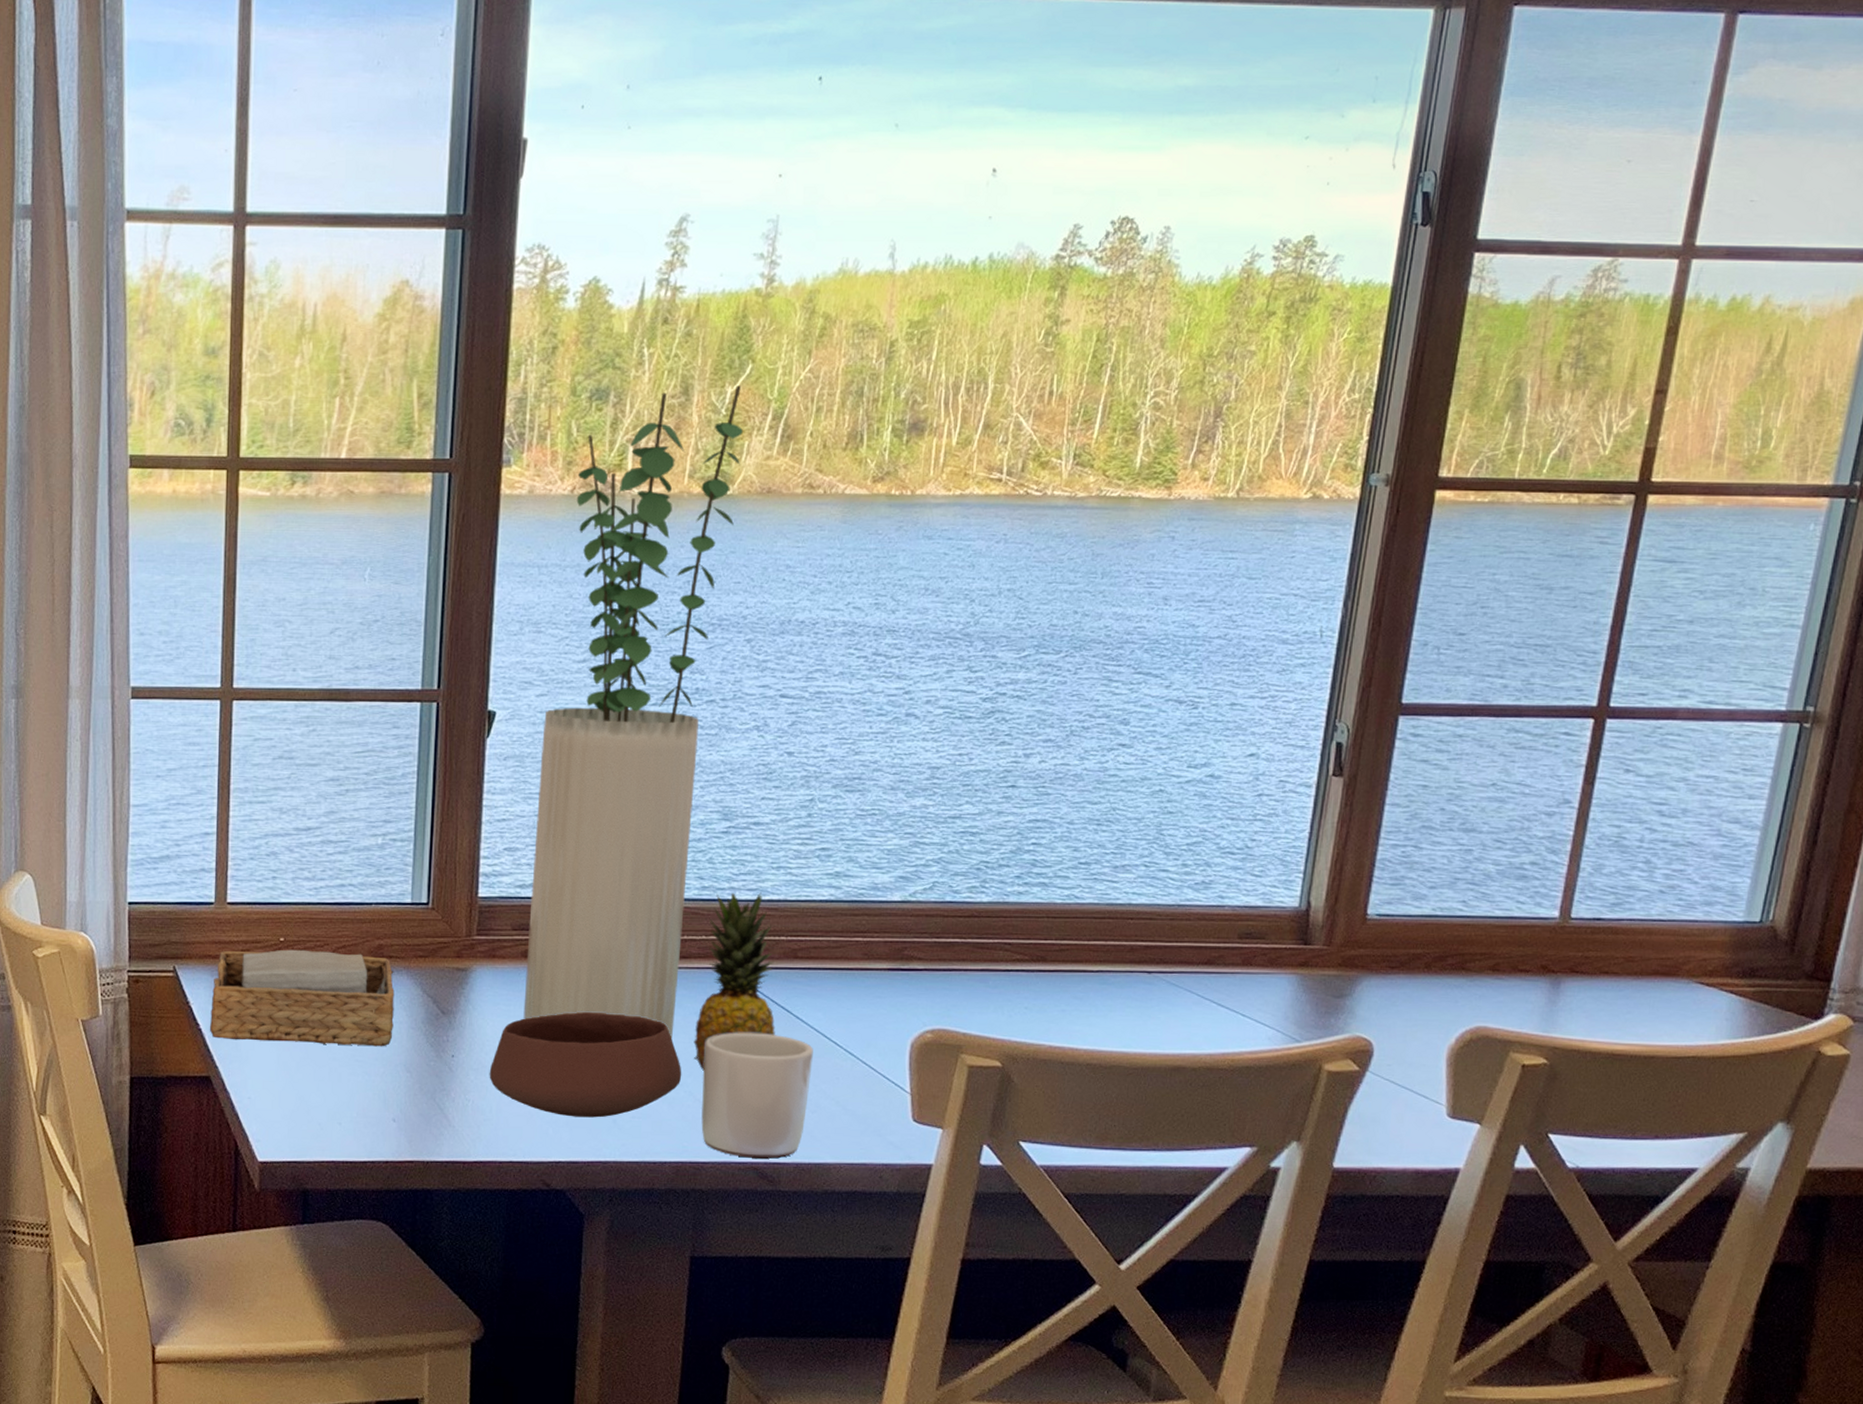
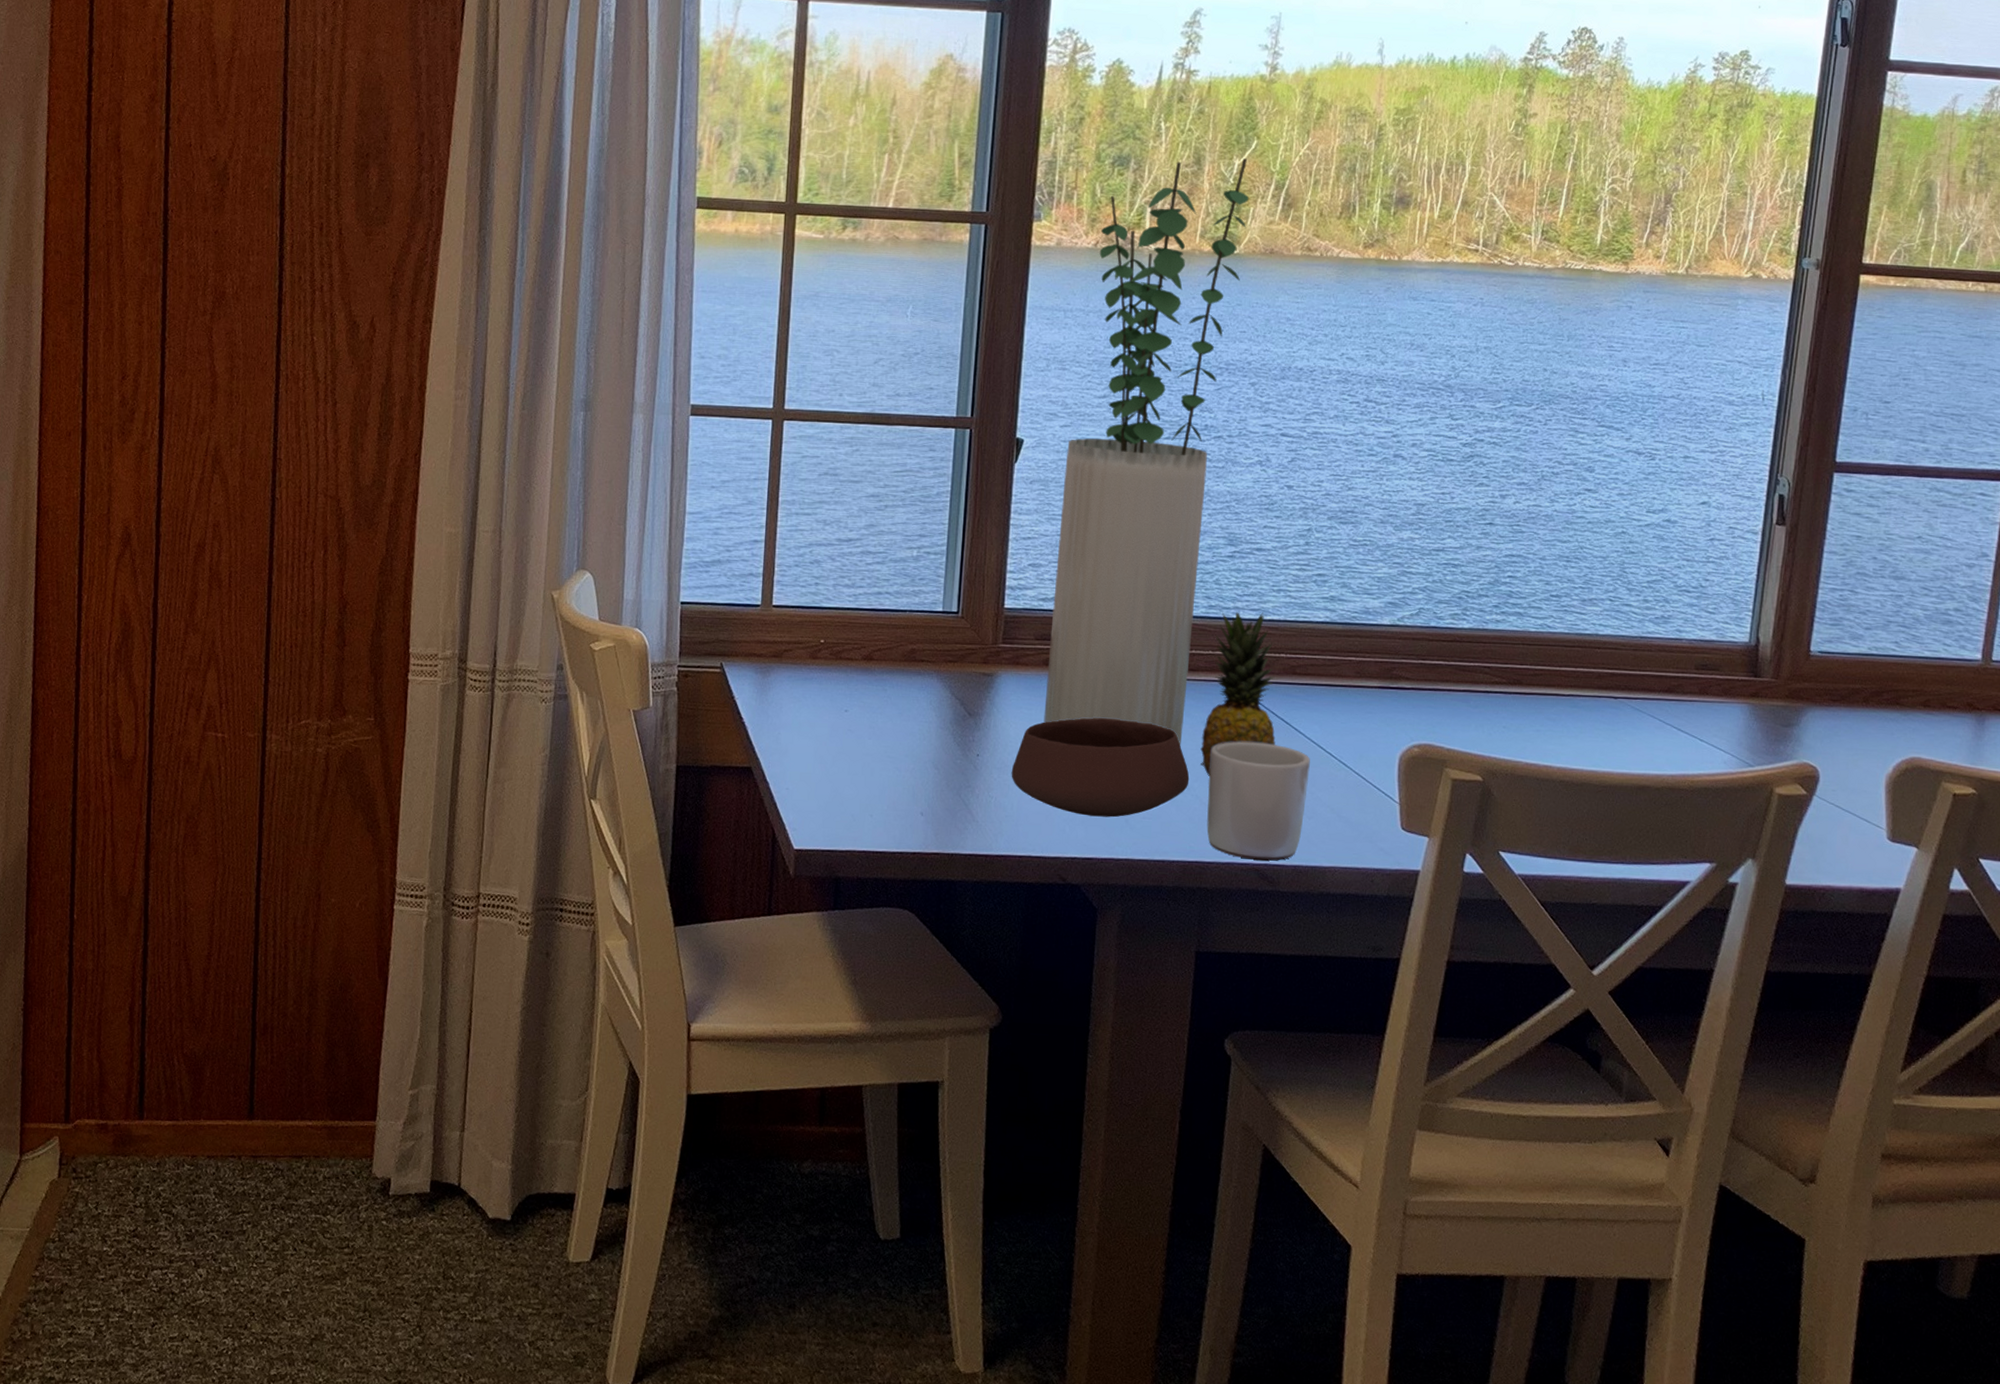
napkin holder: present [209,949,395,1047] -> none [752,649,925,745]

